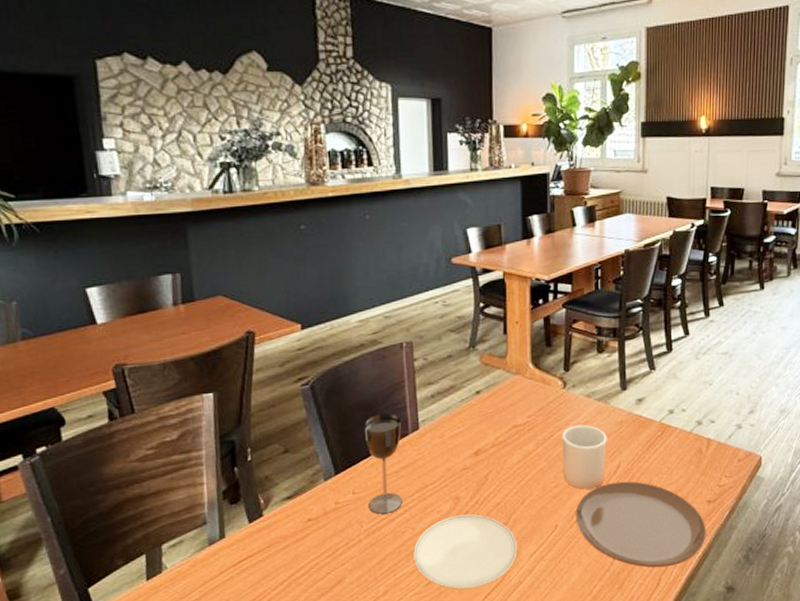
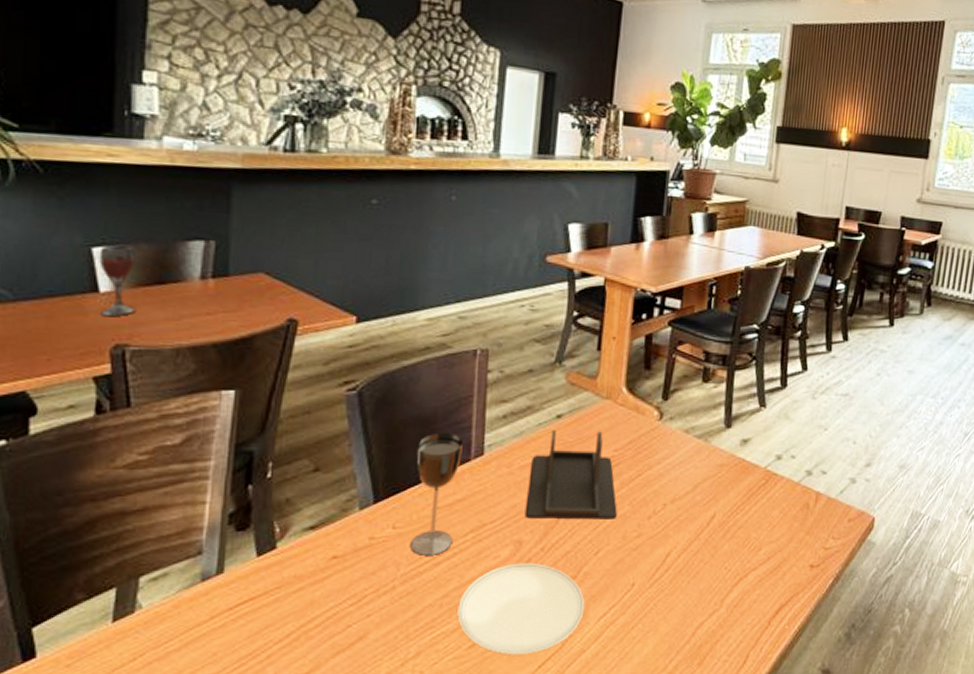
cup: none [92,283,127,342] -> present [99,244,135,316]
napkin holder: none [458,402,536,478] -> present [524,429,617,520]
mug: present [561,424,607,490] -> none [648,464,704,542]
plate: present [575,481,706,568] -> none [657,535,806,642]

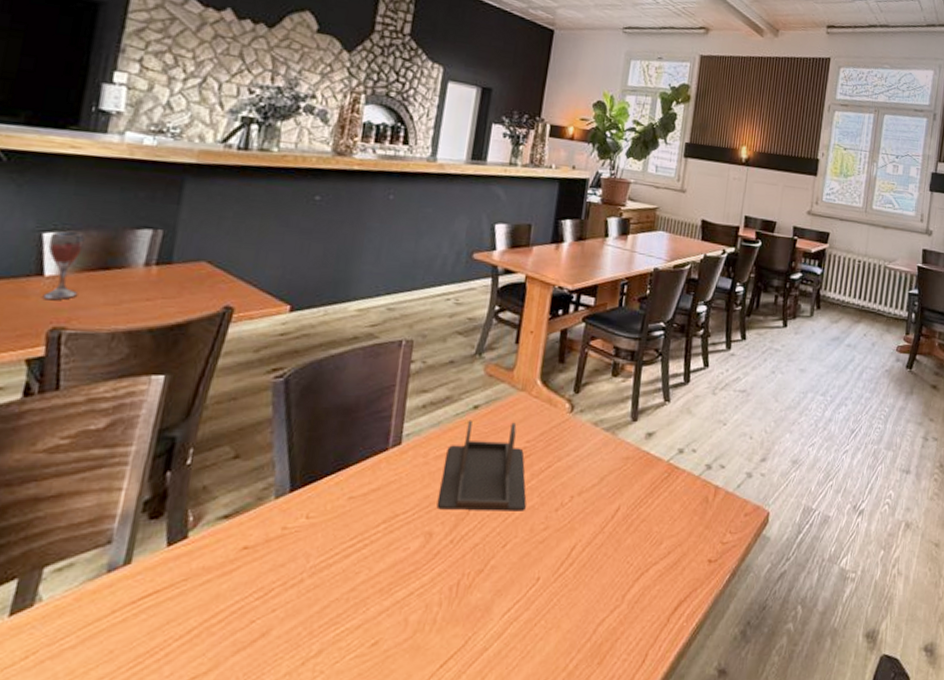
wine glass: present [410,432,463,556] -> none [322,421,382,547]
plate: present [457,562,585,656] -> none [363,555,490,654]

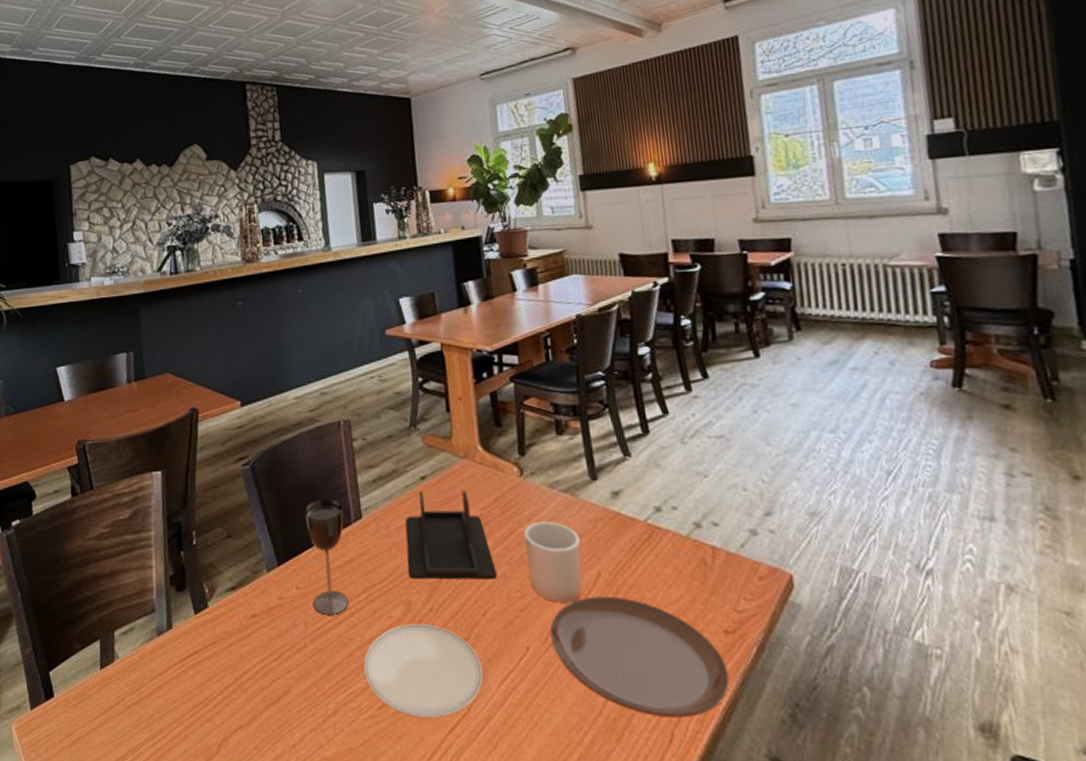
cup: present [43,230,85,299] -> none [61,362,88,418]
wine glass: none [322,421,382,547] -> present [304,498,349,615]
plate: none [363,555,490,654] -> present [363,623,484,718]
mug: none [555,456,610,535] -> present [523,521,583,603]
plate: none [561,529,704,640] -> present [550,596,730,718]

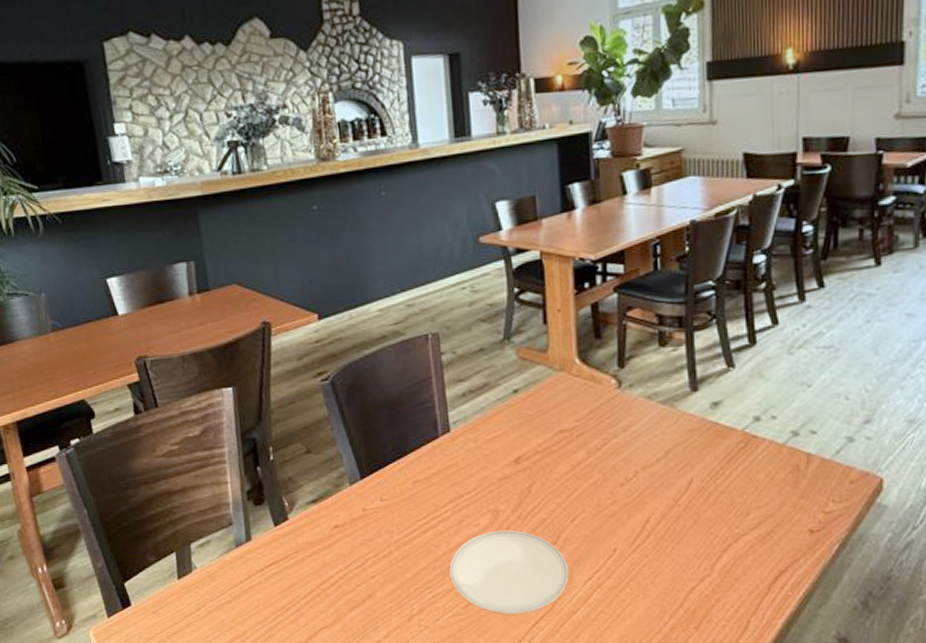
wine glass: present [304,498,349,615] -> none [389,413,435,524]
napkin holder: present [405,490,497,580] -> none [496,403,588,489]
mug: present [523,521,583,603] -> none [617,431,676,509]
plate: present [550,596,730,718] -> none [638,501,809,608]

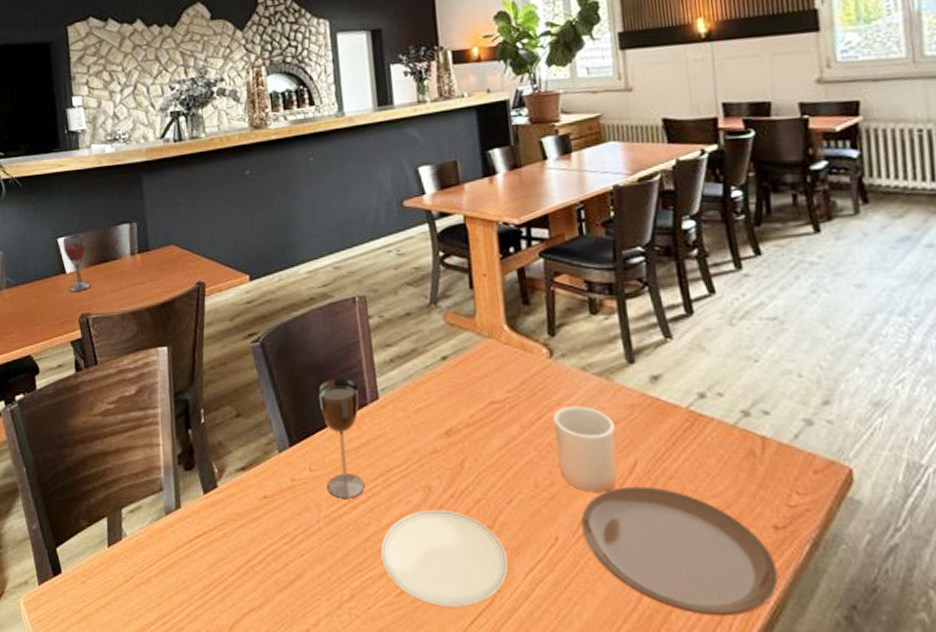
cup: none [112,273,147,334] -> present [62,233,91,291]
wine glass: none [389,413,435,524] -> present [317,378,365,498]
mug: none [617,431,676,509] -> present [552,406,618,492]
plate: none [638,501,809,608] -> present [581,486,779,617]

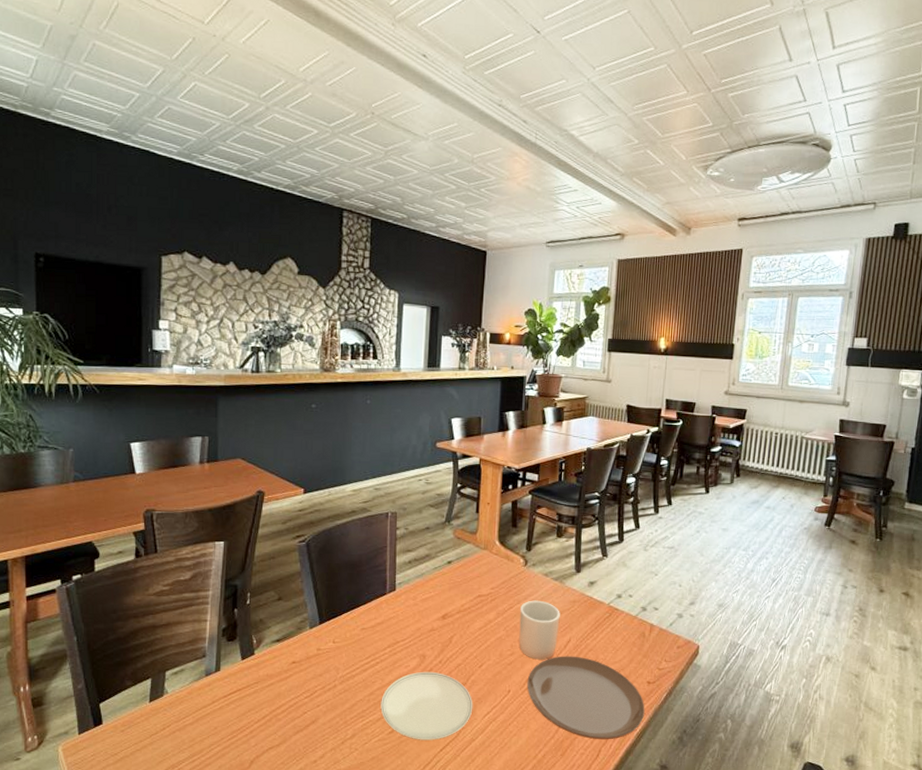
cup: present [62,233,91,291] -> none [135,440,158,490]
wine glass: present [317,378,365,498] -> none [346,573,380,663]

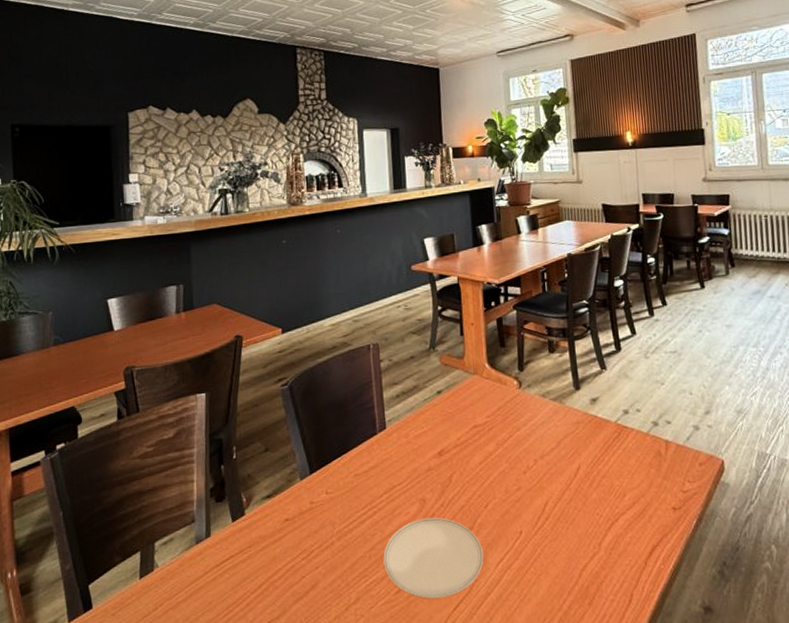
mug: present [518,600,560,660] -> none [520,425,567,493]
plate: present [527,656,645,740] -> none [539,485,676,582]

